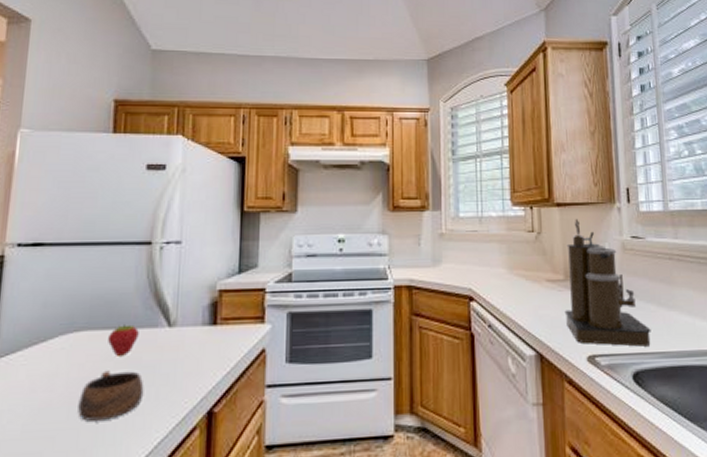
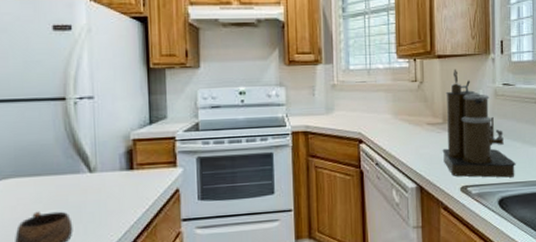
fruit: present [108,324,139,358] -> none [35,171,63,200]

